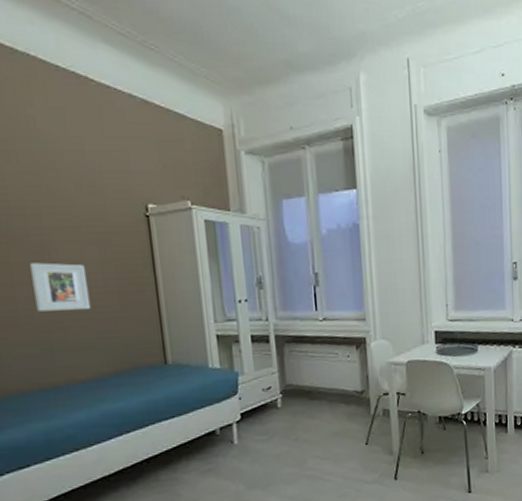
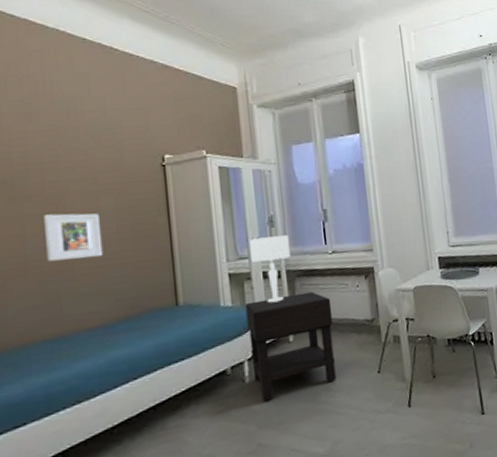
nightstand: none [233,358,324,463] -> present [245,291,337,402]
table lamp: none [237,298,279,368] -> present [249,235,290,303]

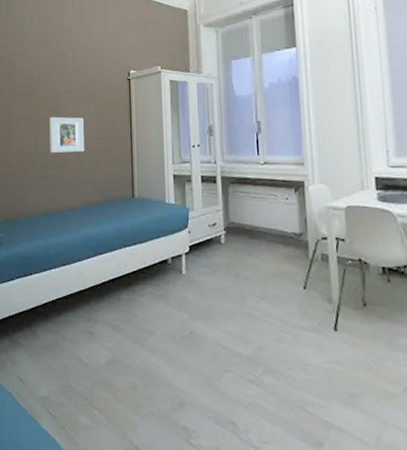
nightstand: present [245,291,337,402] -> none [185,199,262,294]
table lamp: present [249,235,290,303] -> none [192,144,225,205]

